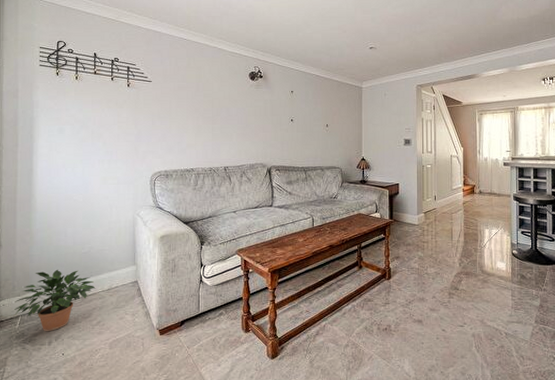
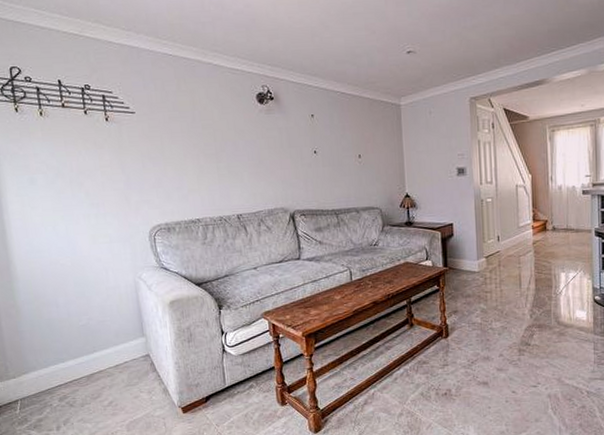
potted plant: present [12,269,96,332] -> none [9,345,102,416]

